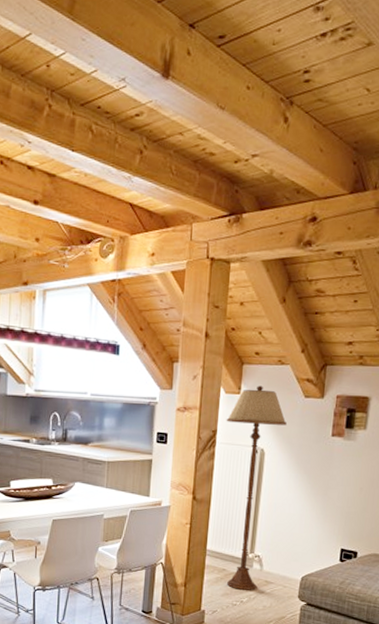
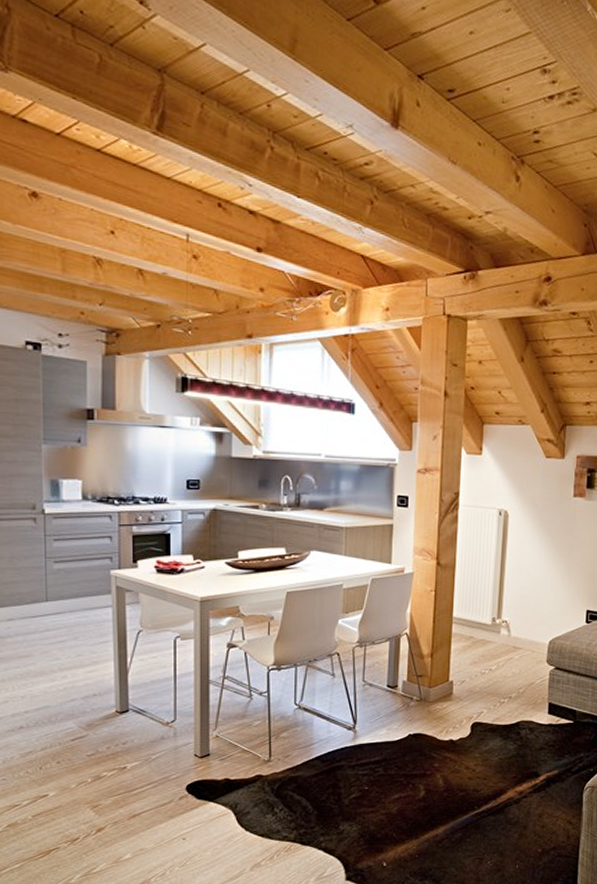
floor lamp: present [226,385,287,590] -> none [468,446,529,657]

